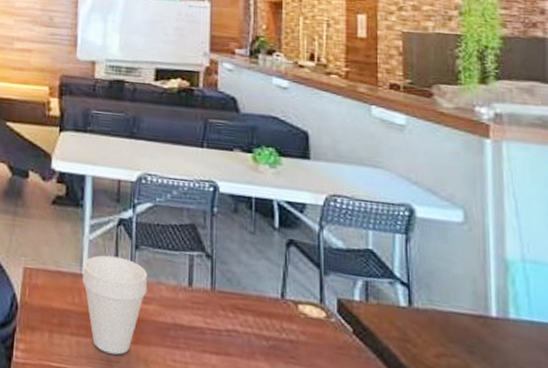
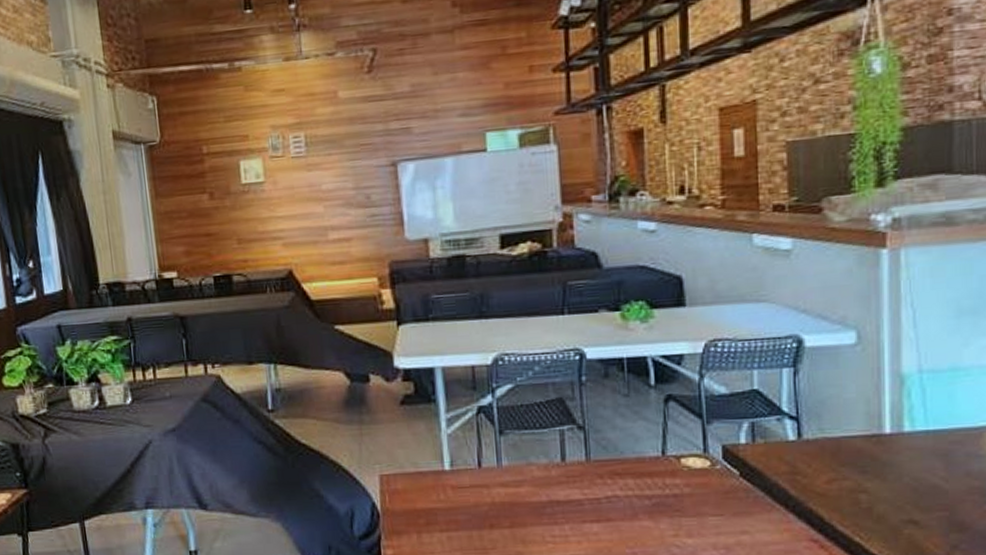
cup: present [82,255,148,355] -> none [444,446,518,542]

